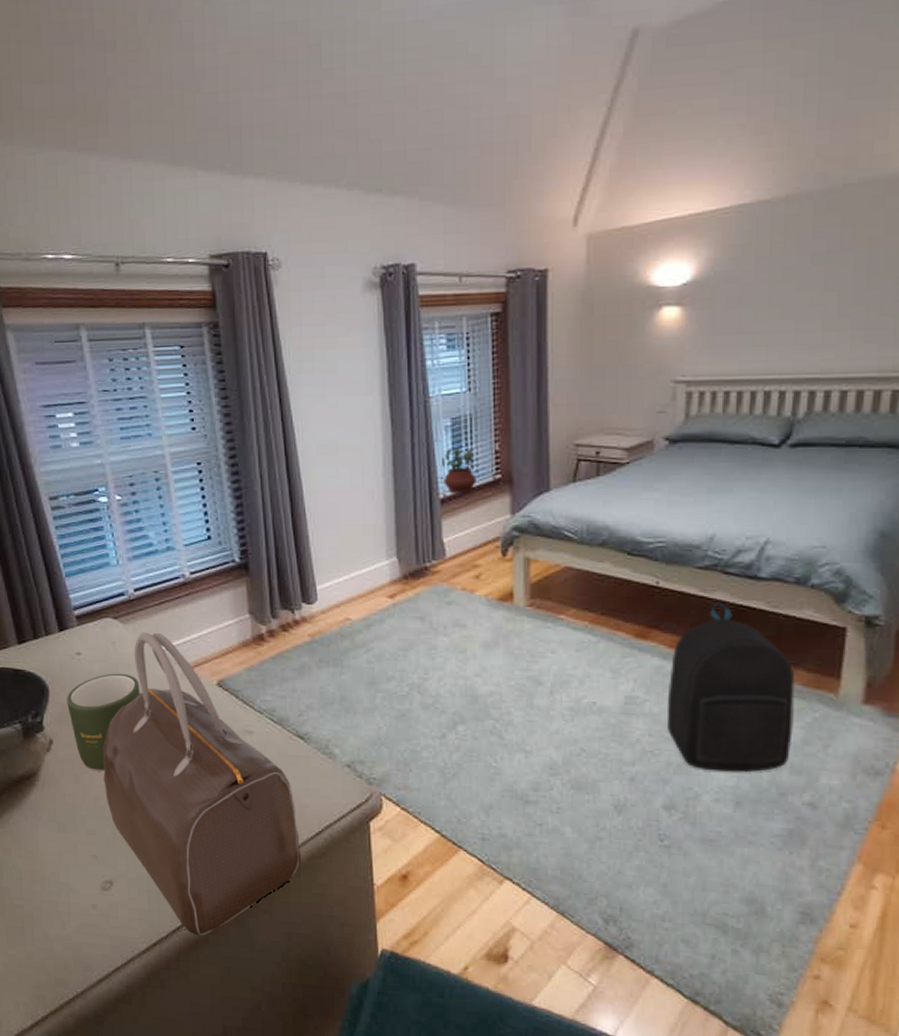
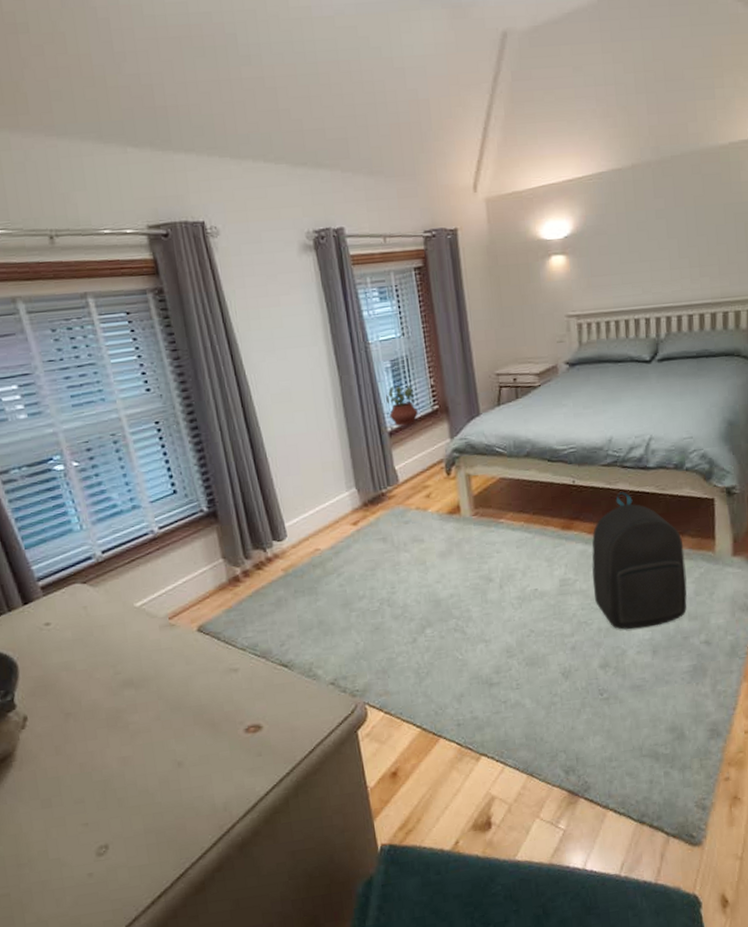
mug: present [67,673,140,772] -> none [38,635,119,739]
handbag: present [103,632,302,936] -> none [84,589,298,877]

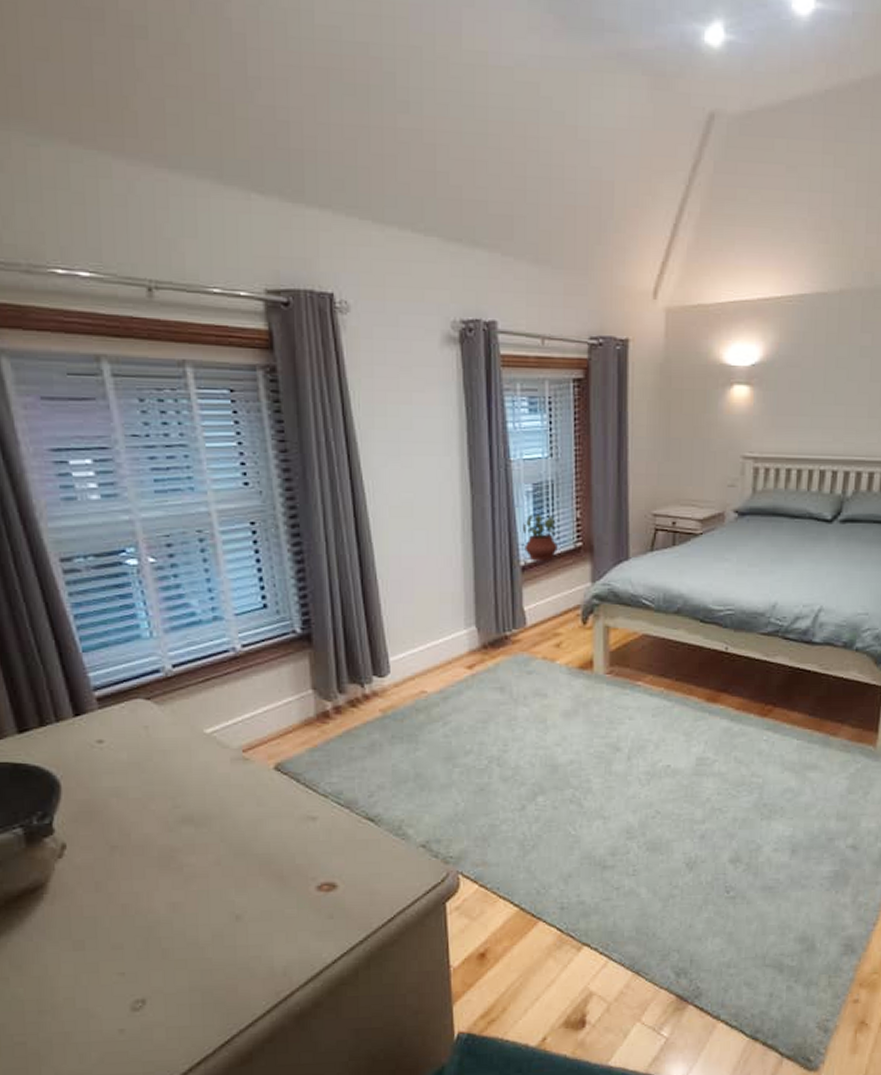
backpack: present [592,492,687,630] -> none [733,667,842,823]

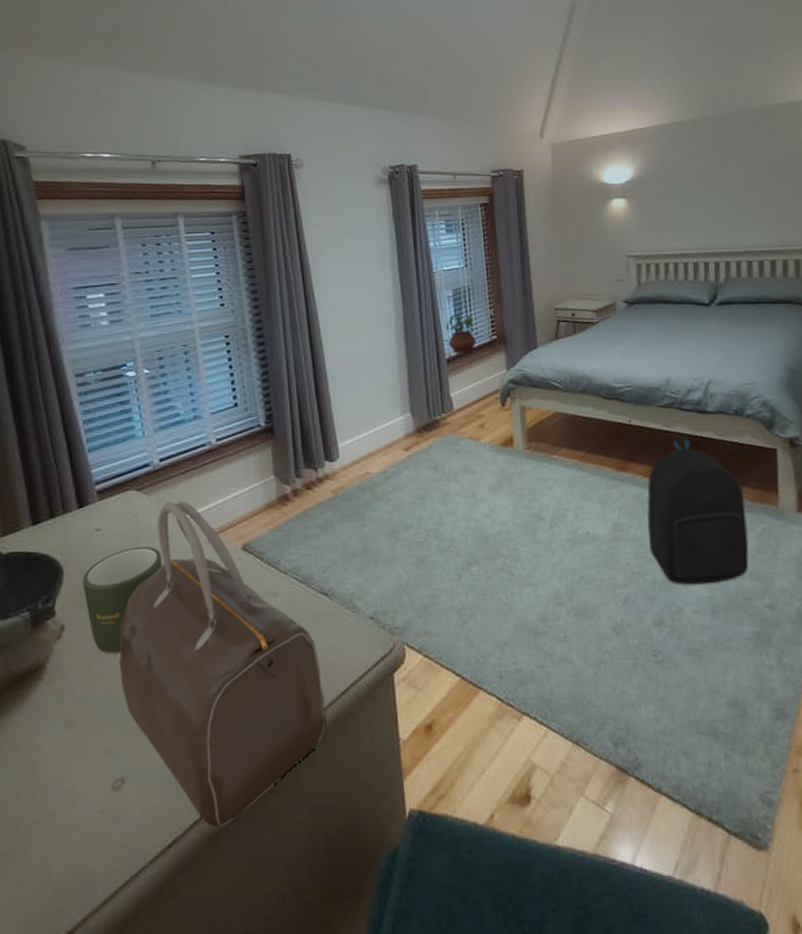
mug: none [85,761,180,876] -> present [83,546,162,655]
handbag: none [133,713,372,1046] -> present [119,501,327,827]
backpack: none [733,667,842,823] -> present [647,435,749,585]

